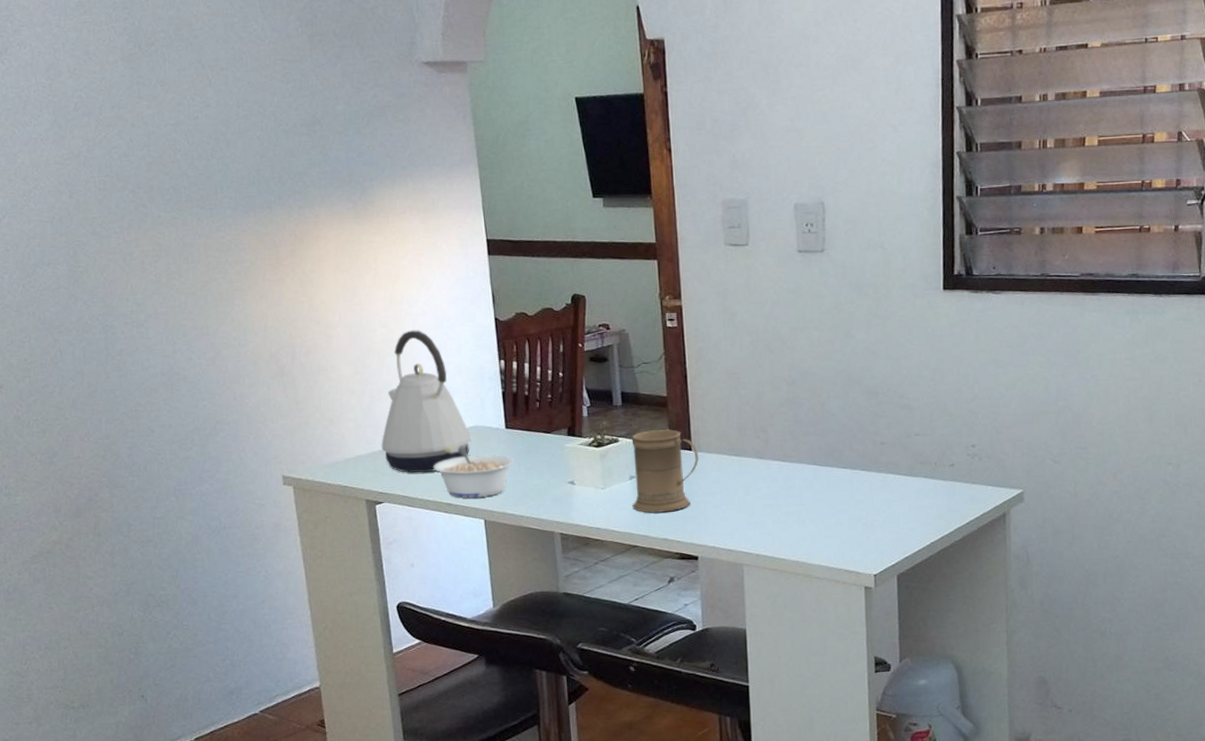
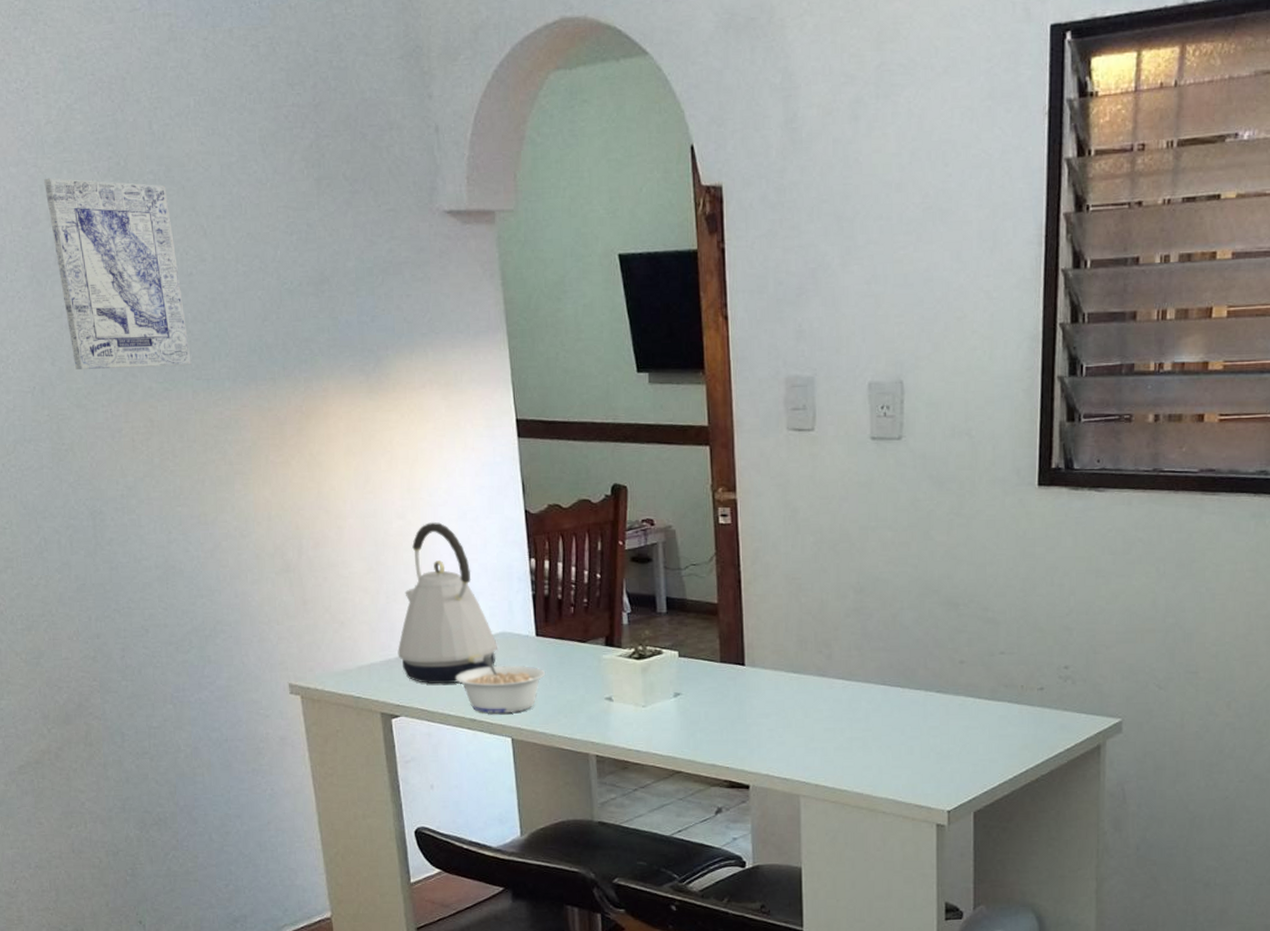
wall art: none [66,36,196,201] -> present [44,178,191,369]
mug: present [632,429,699,514] -> none [677,641,753,736]

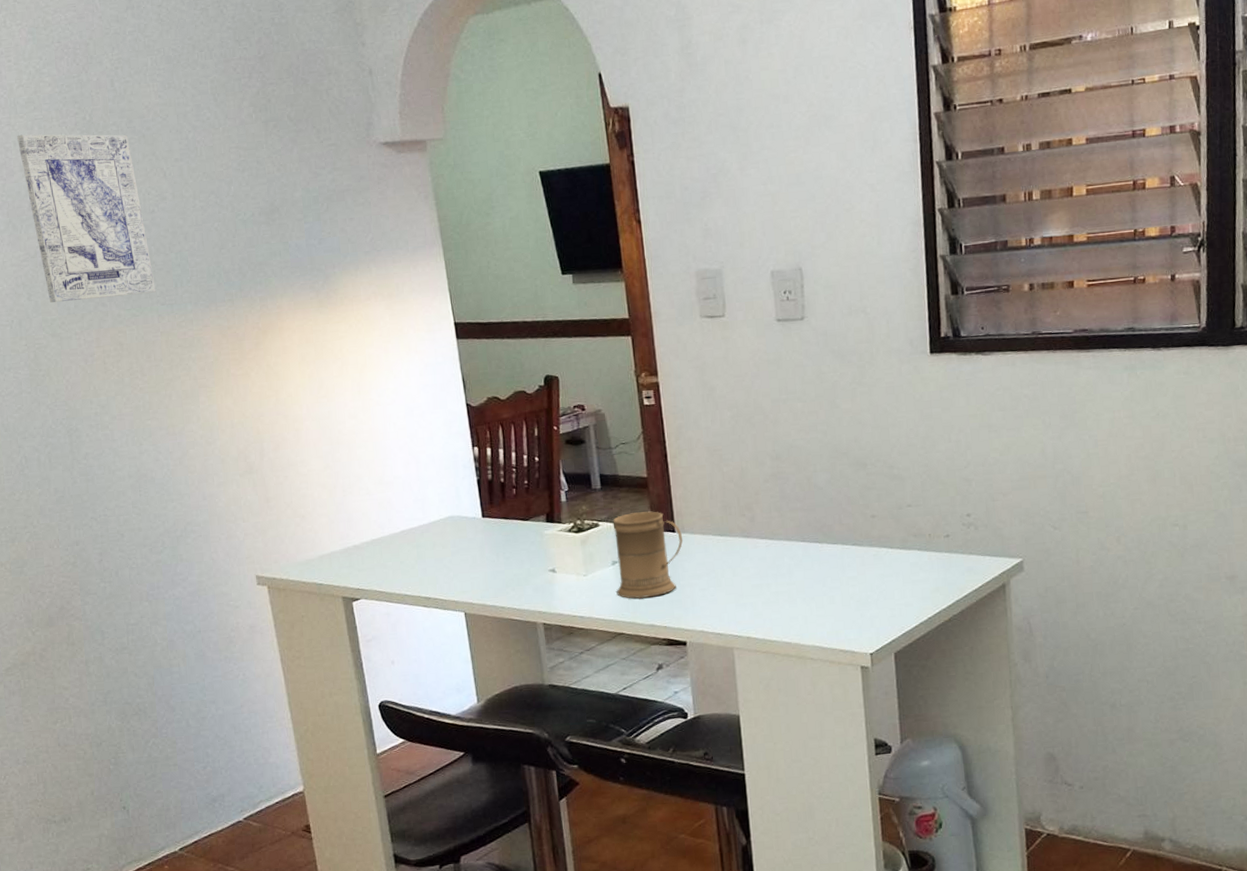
kettle: present [397,521,497,684] -> none [355,419,447,568]
legume: present [455,656,546,714] -> none [410,538,493,591]
mug: none [677,641,753,736] -> present [613,511,683,599]

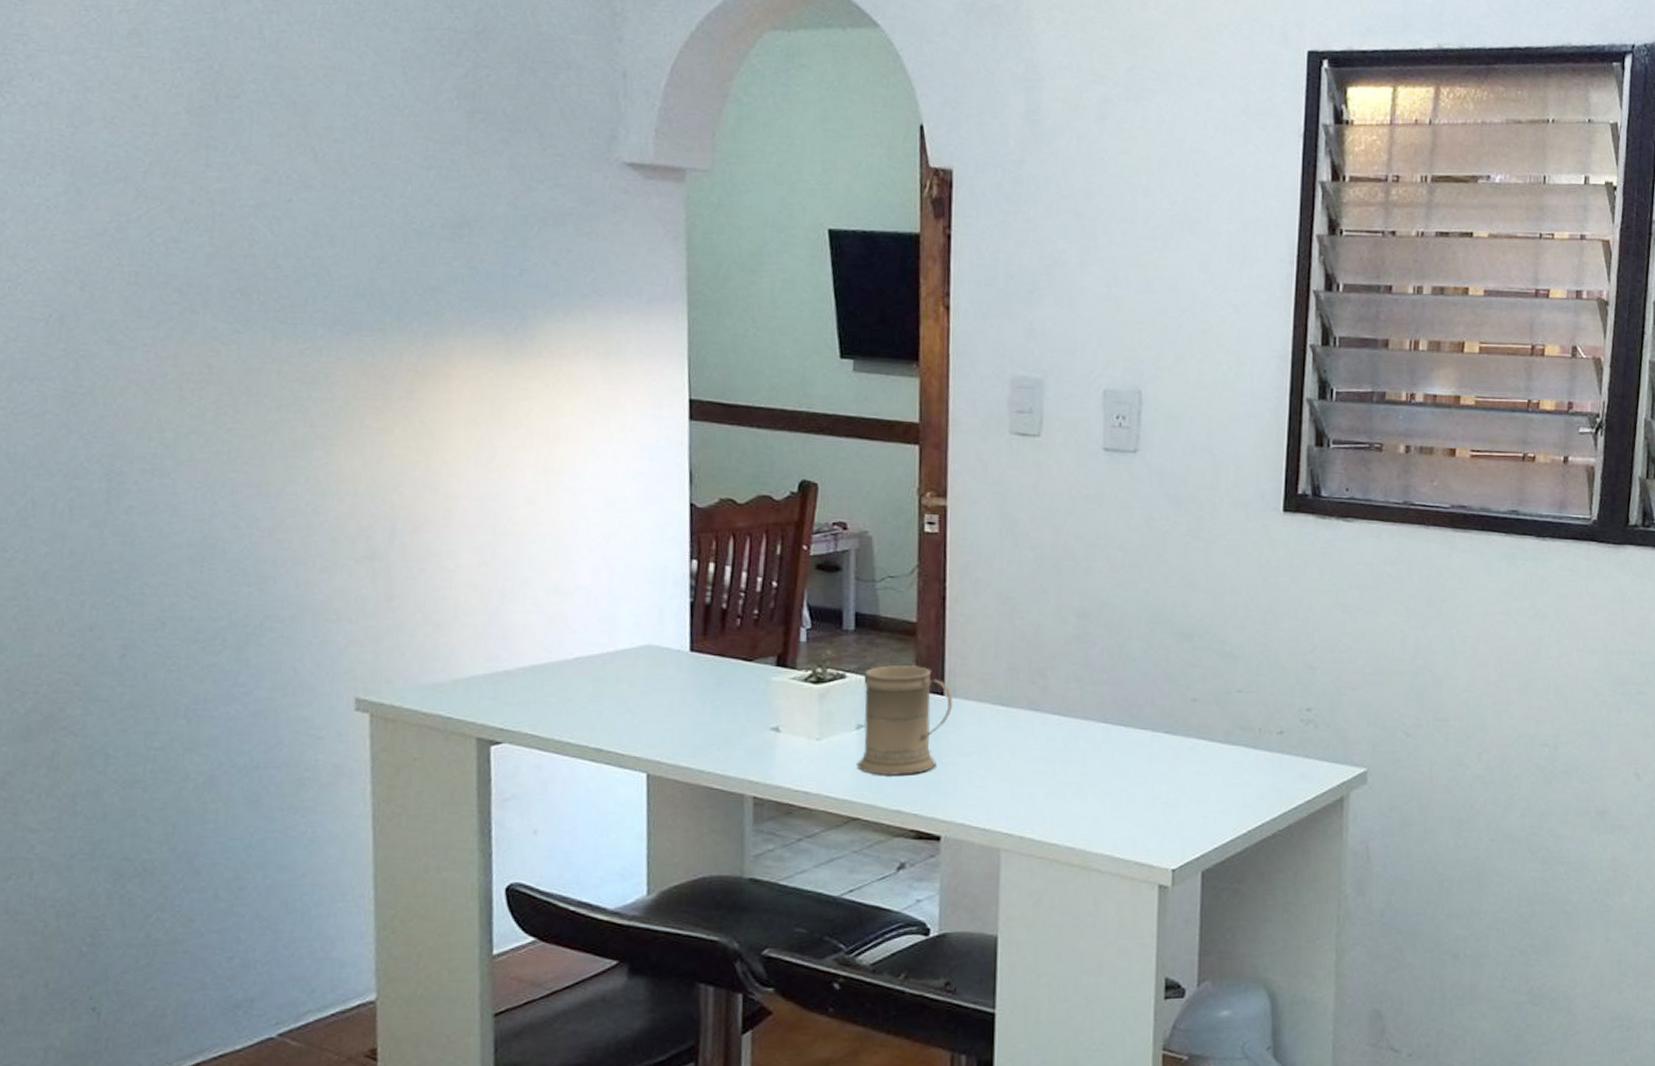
wall art: present [17,134,156,303] -> none [105,73,276,306]

